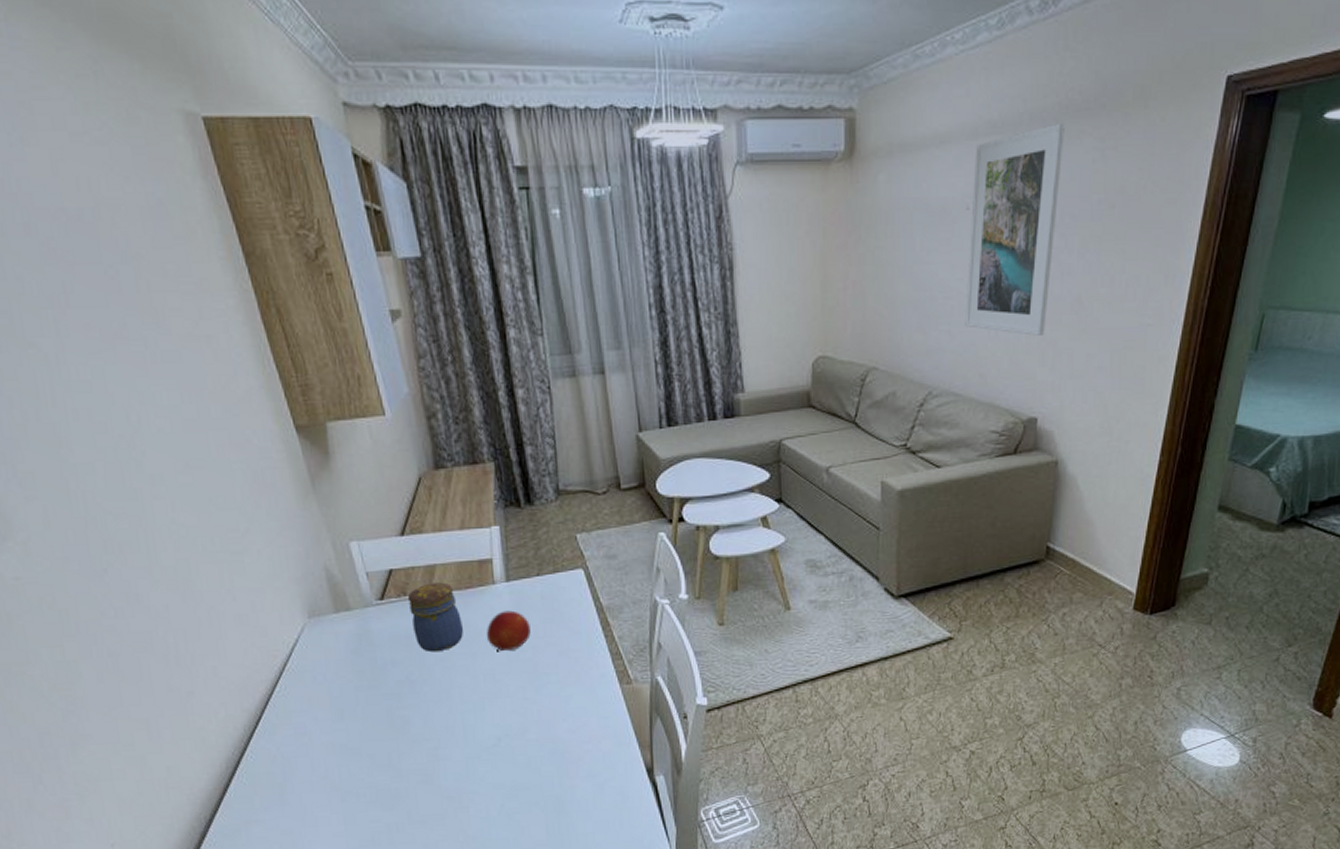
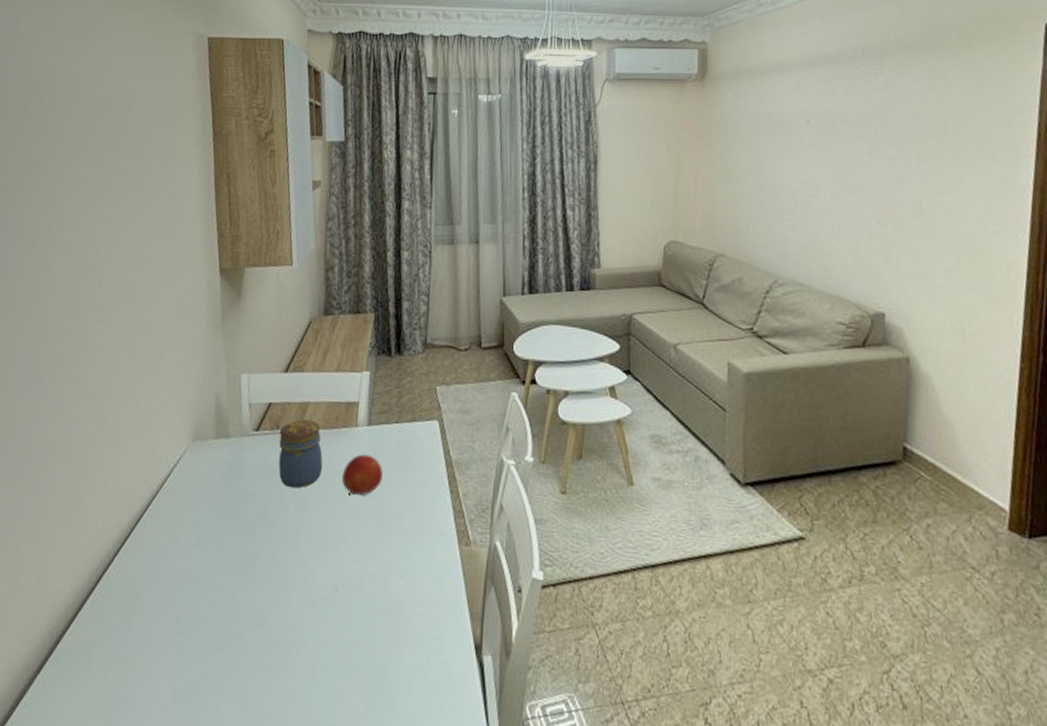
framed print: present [965,123,1066,336] -> none [808,57,896,235]

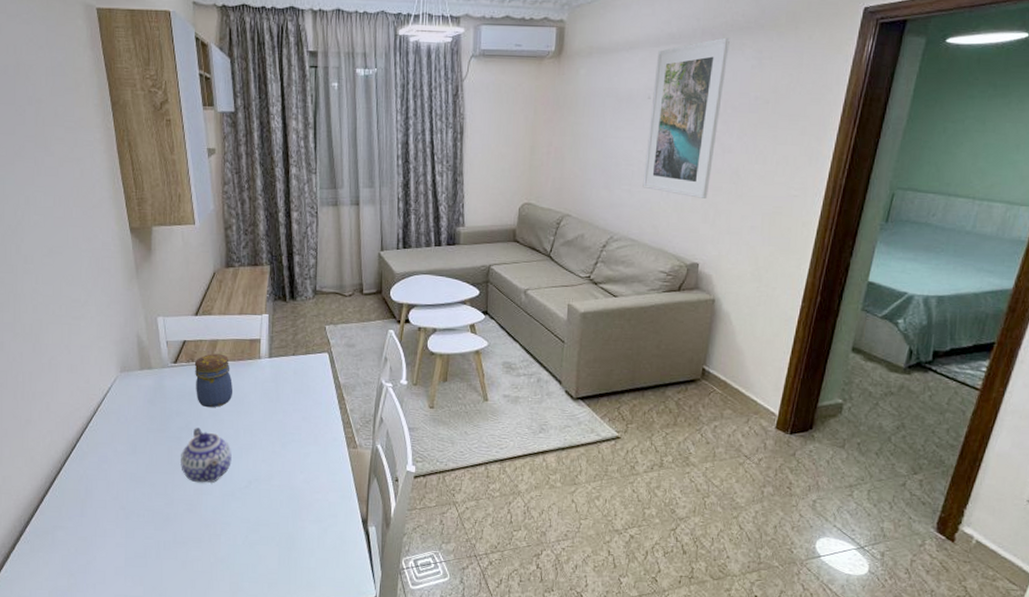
teapot: none [253,514,316,589] -> present [181,428,232,483]
fruit: present [341,454,383,496] -> none [249,380,283,413]
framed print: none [808,57,896,235] -> present [642,37,731,198]

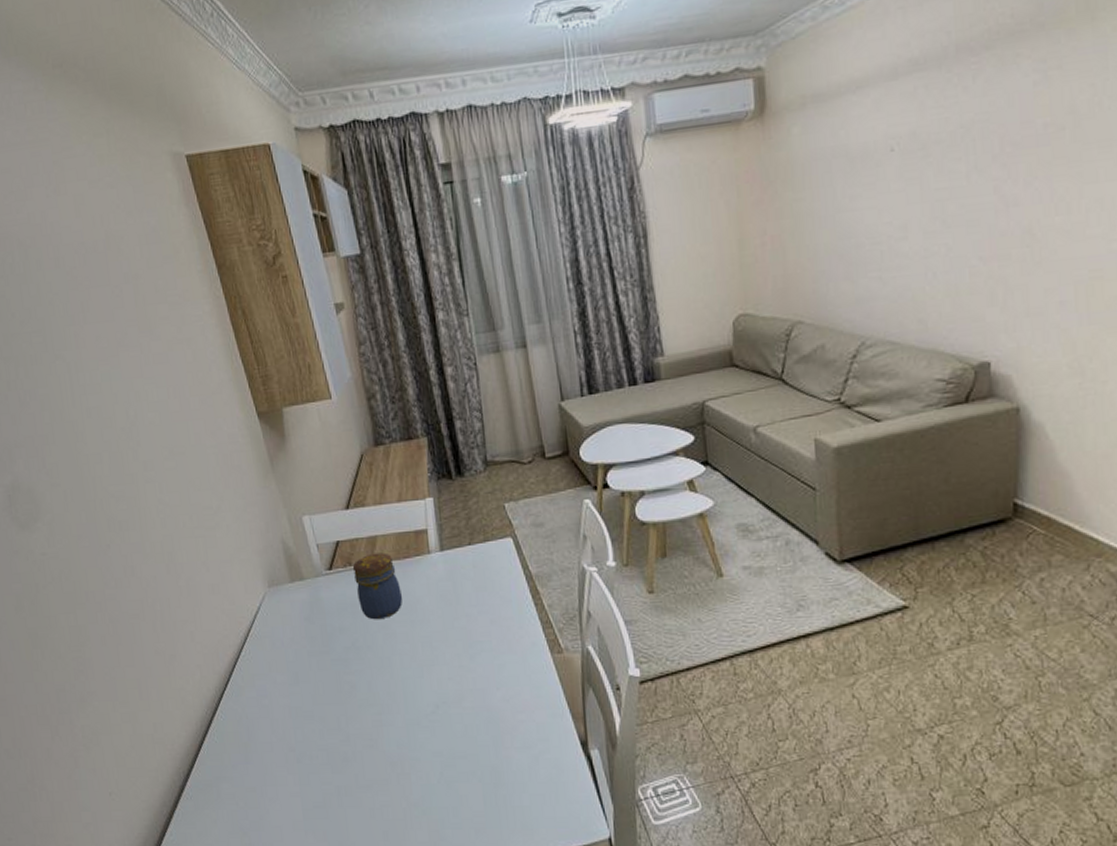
teapot: present [181,428,232,483] -> none [351,645,412,713]
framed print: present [642,37,731,198] -> none [896,49,999,275]

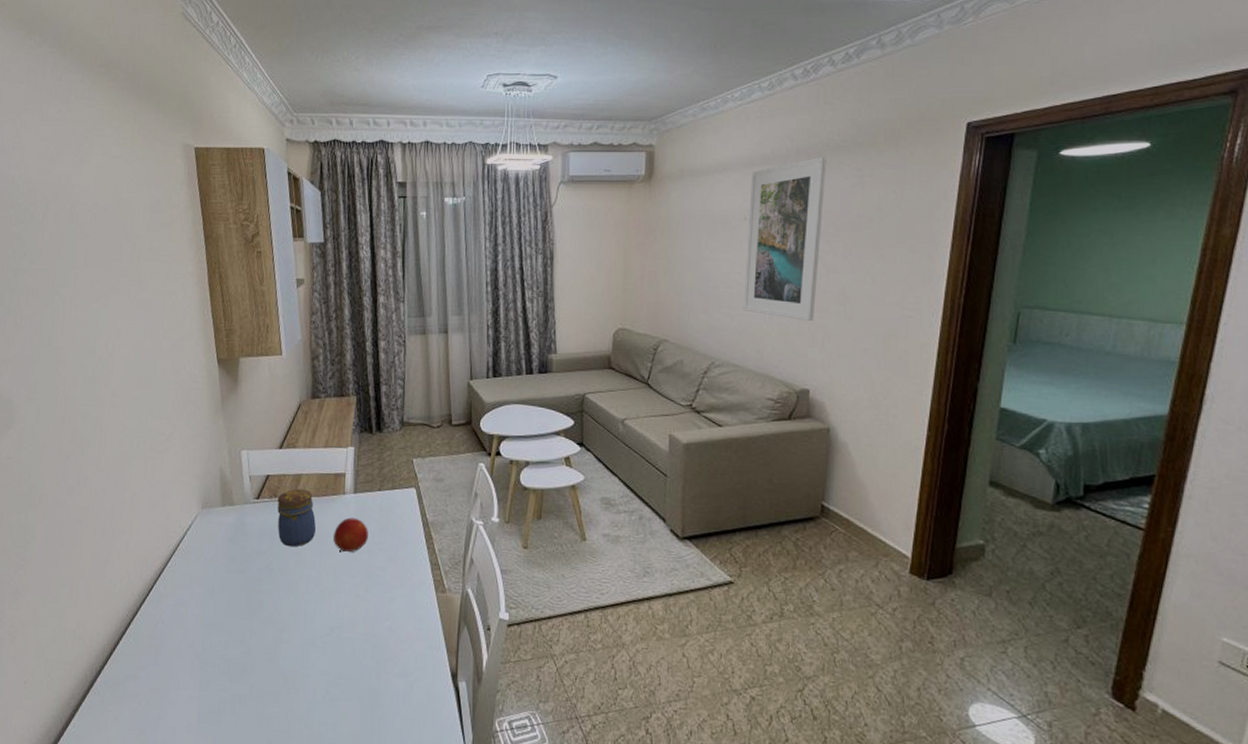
fruit: none [423,579,464,620] -> present [333,517,368,553]
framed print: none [896,49,999,275] -> present [743,156,828,321]

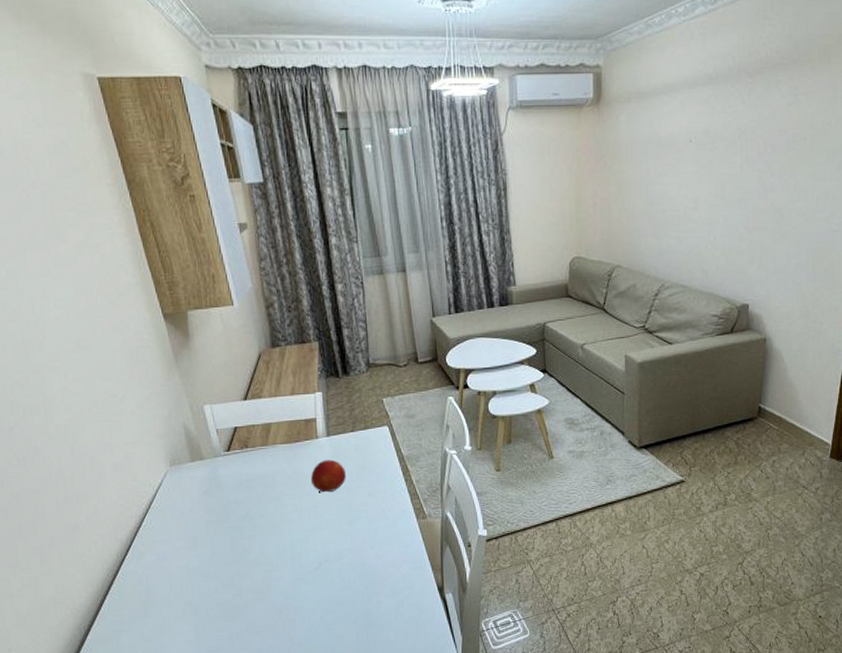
jar: present [277,489,317,547] -> none [248,437,293,494]
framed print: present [743,156,828,321] -> none [690,75,767,240]

